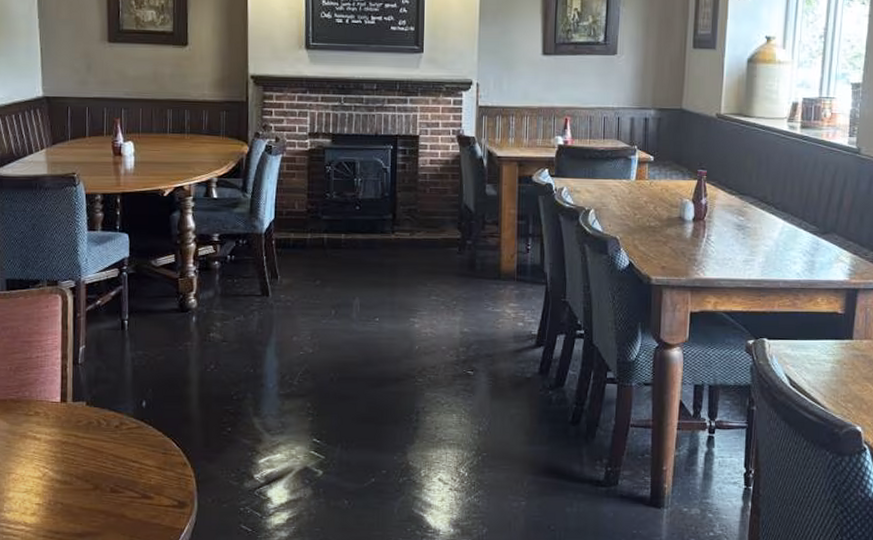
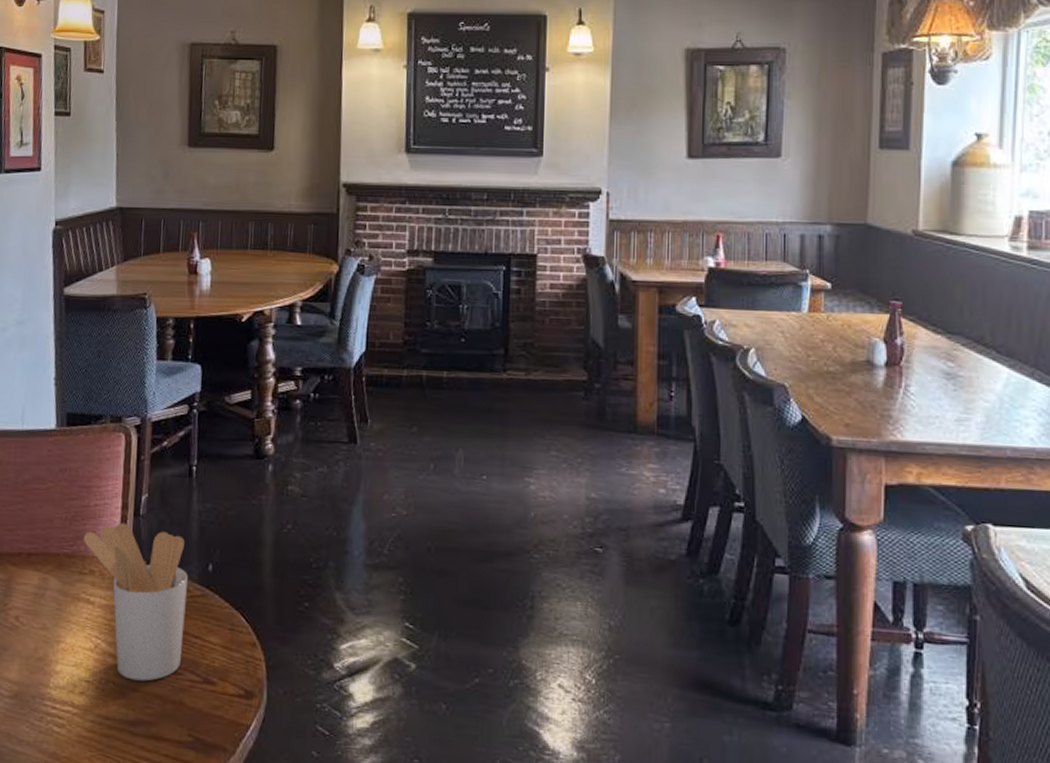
utensil holder: none [27,370,124,500] -> present [83,522,188,682]

